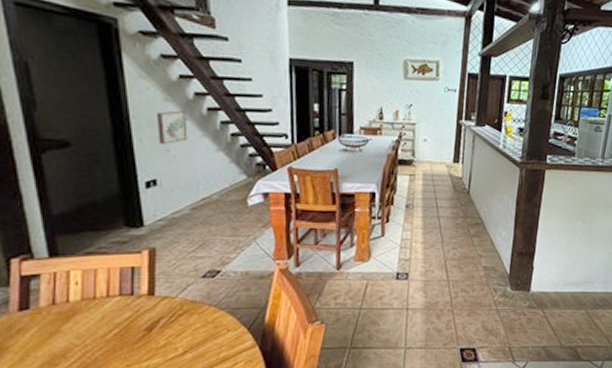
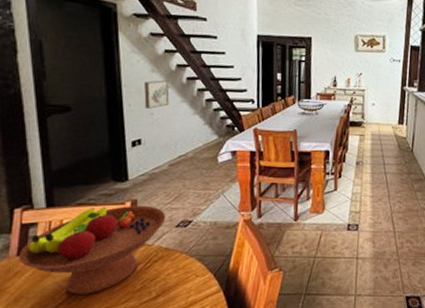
fruit bowl: none [21,253,190,352] -> present [19,205,166,294]

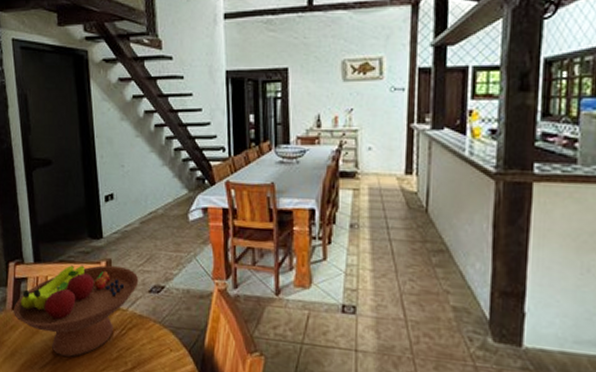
wall art: present [143,80,170,109] -> none [114,128,139,160]

